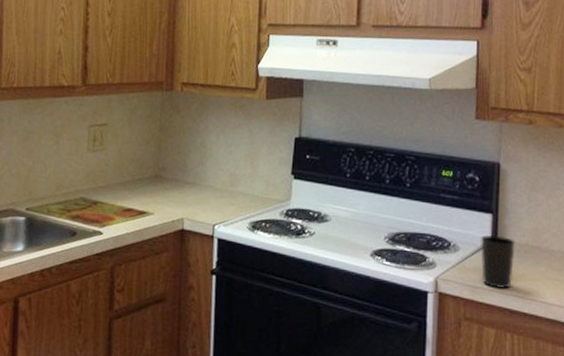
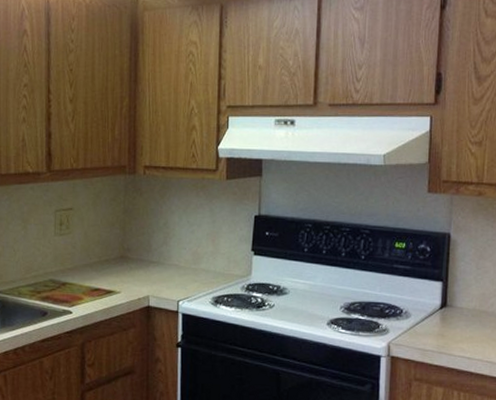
cup: present [480,234,515,289] -> none [430,301,464,351]

